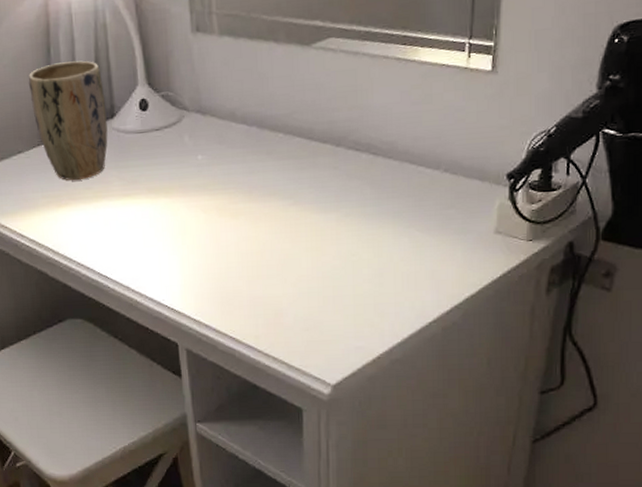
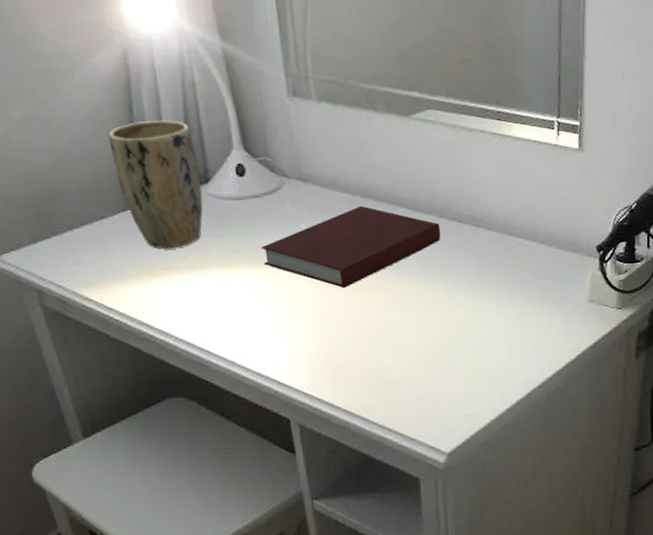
notebook: none [159,136,336,217] -> present [261,205,441,288]

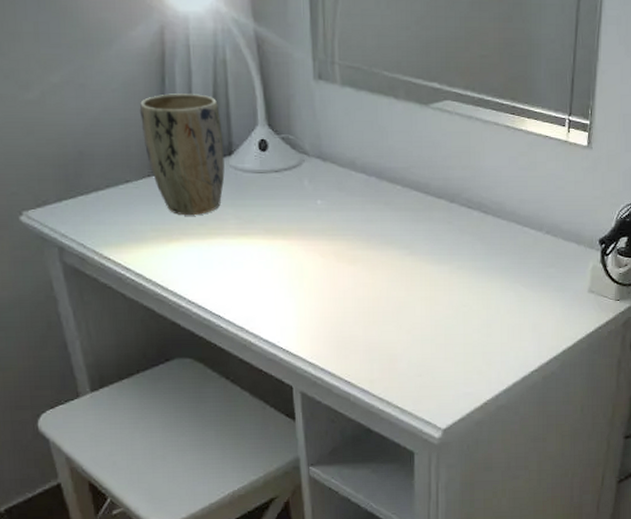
notebook: present [261,205,441,288] -> none [277,186,450,263]

